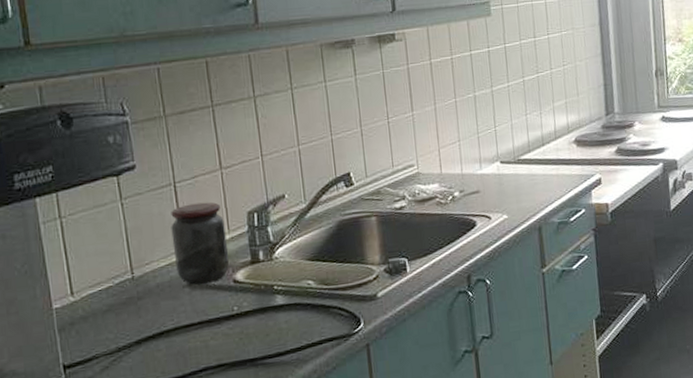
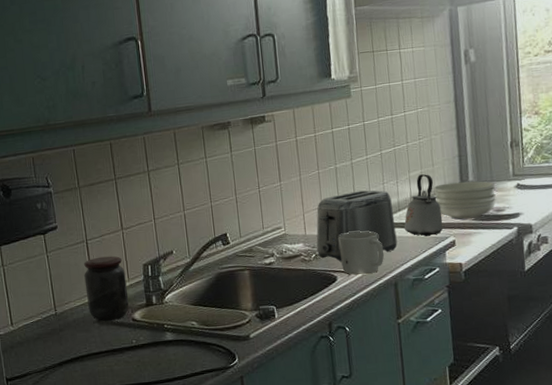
toaster: none [453,121,542,204] -> present [316,190,398,262]
mug: none [478,168,528,219] -> present [339,231,384,275]
kettle: none [548,104,589,174] -> present [404,174,443,236]
bowl: none [578,113,642,155] -> present [433,181,496,220]

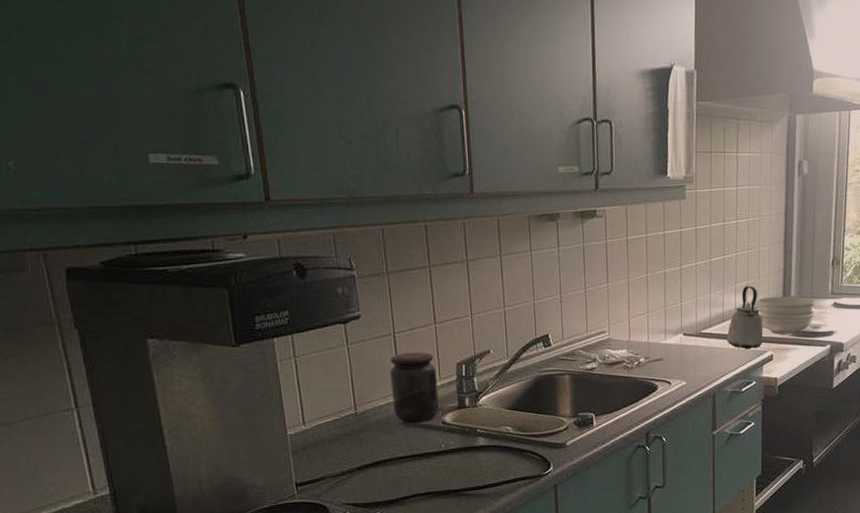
toaster: present [316,190,398,262] -> none [639,298,719,370]
mug: present [339,231,384,275] -> none [662,340,706,385]

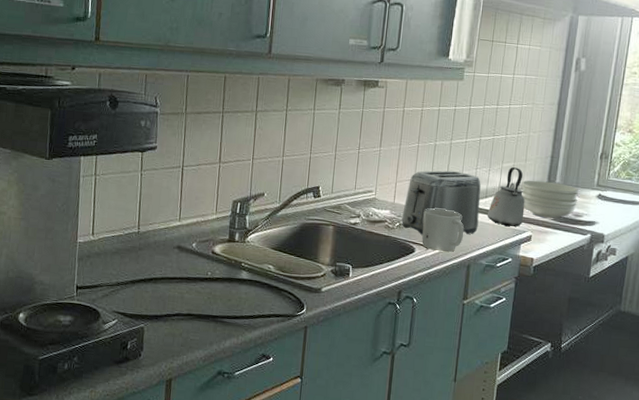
jar: present [390,352,440,423] -> none [171,185,214,249]
toaster: none [639,298,719,370] -> present [401,170,481,235]
mug: none [662,340,706,385] -> present [422,208,464,252]

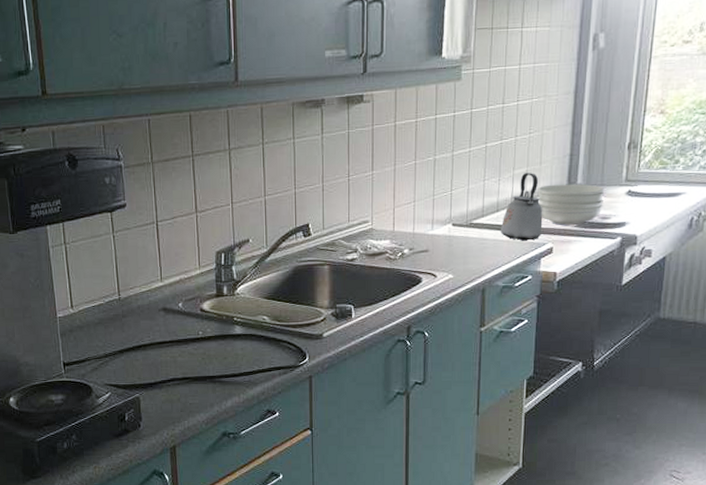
toaster: present [401,170,481,235] -> none [403,186,491,262]
mug: present [422,208,464,252] -> none [429,231,476,278]

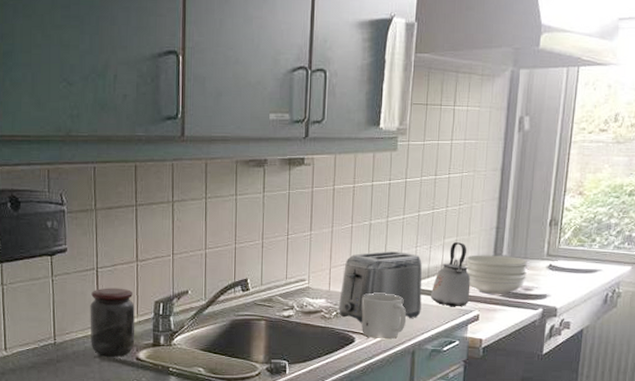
jar: none [152,240,198,310] -> present [90,288,135,357]
toaster: none [403,186,491,262] -> present [338,251,423,323]
mug: none [429,231,476,278] -> present [362,293,407,340]

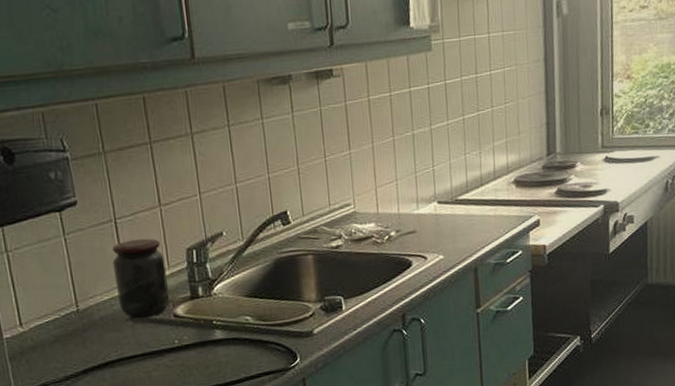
toaster: present [338,251,423,323] -> none [389,161,479,244]
mug: present [362,293,407,340] -> none [415,209,464,260]
kettle: present [430,242,471,307] -> none [486,144,528,215]
bowl: present [466,255,528,295] -> none [519,153,584,196]

